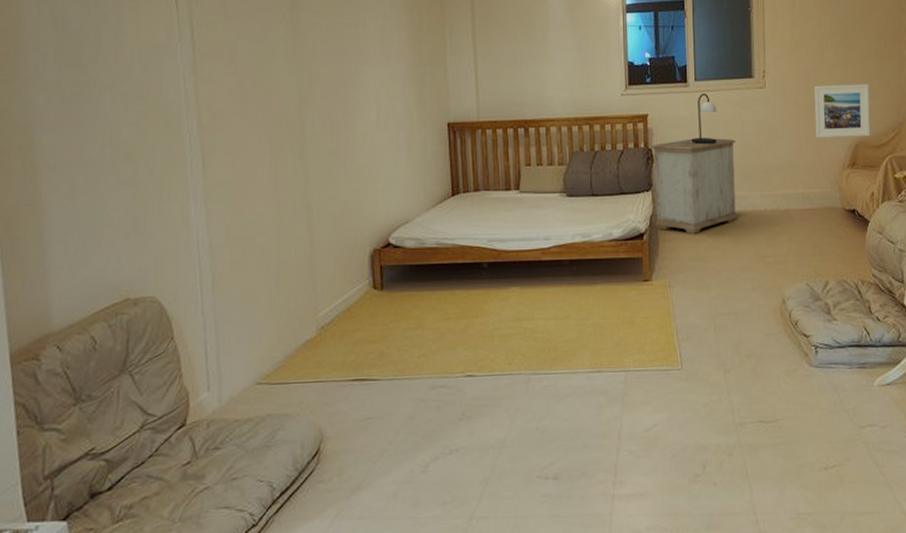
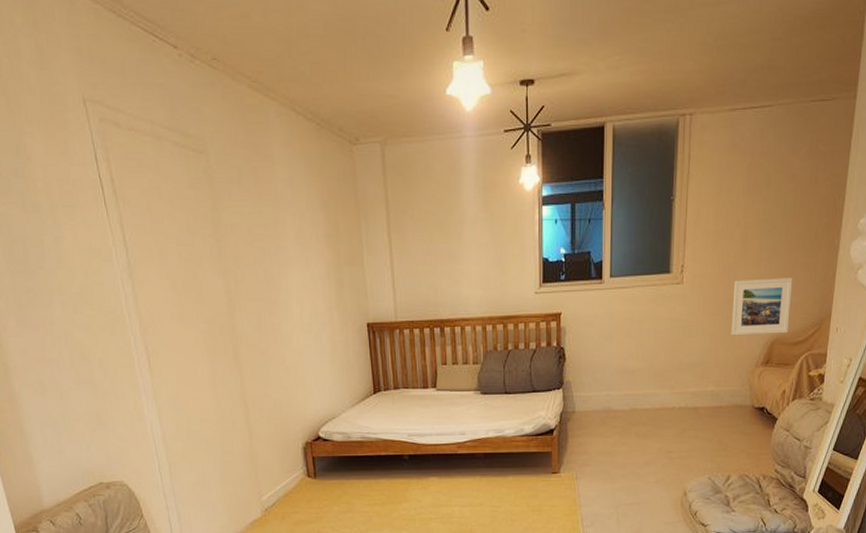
nightstand: present [650,138,737,234] -> none [563,336,648,430]
table lamp: present [691,93,717,145] -> none [604,290,631,343]

